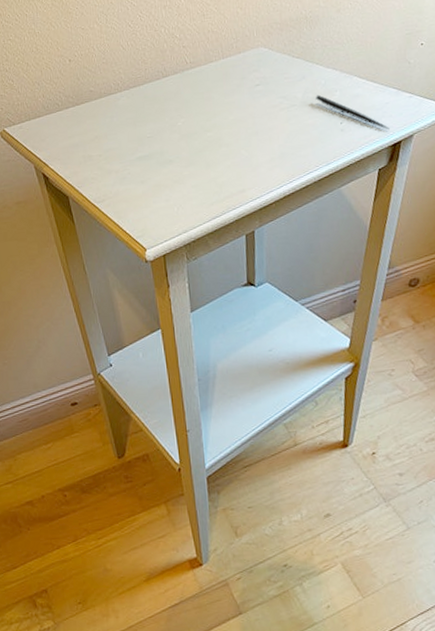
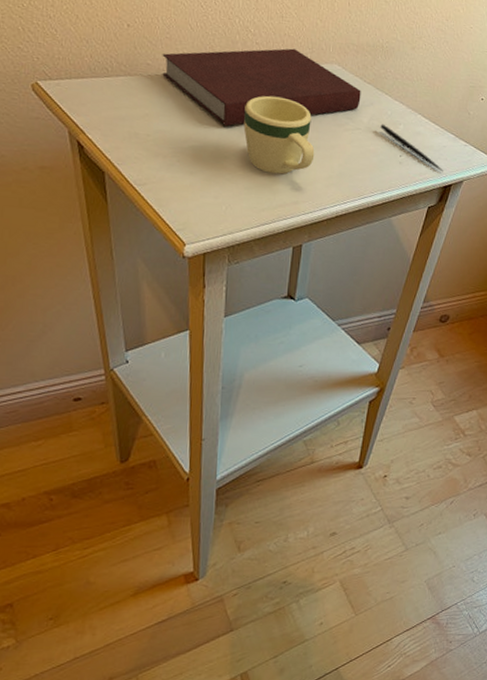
notebook: none [101,42,292,132] -> present [162,48,361,127]
mug: none [181,92,254,168] -> present [243,95,315,175]

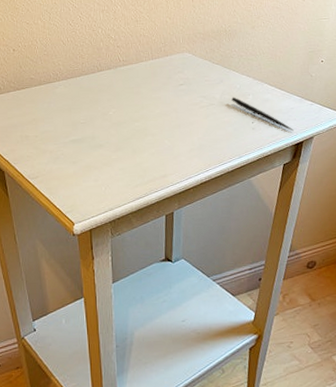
notebook: present [162,48,361,127] -> none [42,45,212,120]
mug: present [243,95,315,175] -> none [113,88,176,154]

